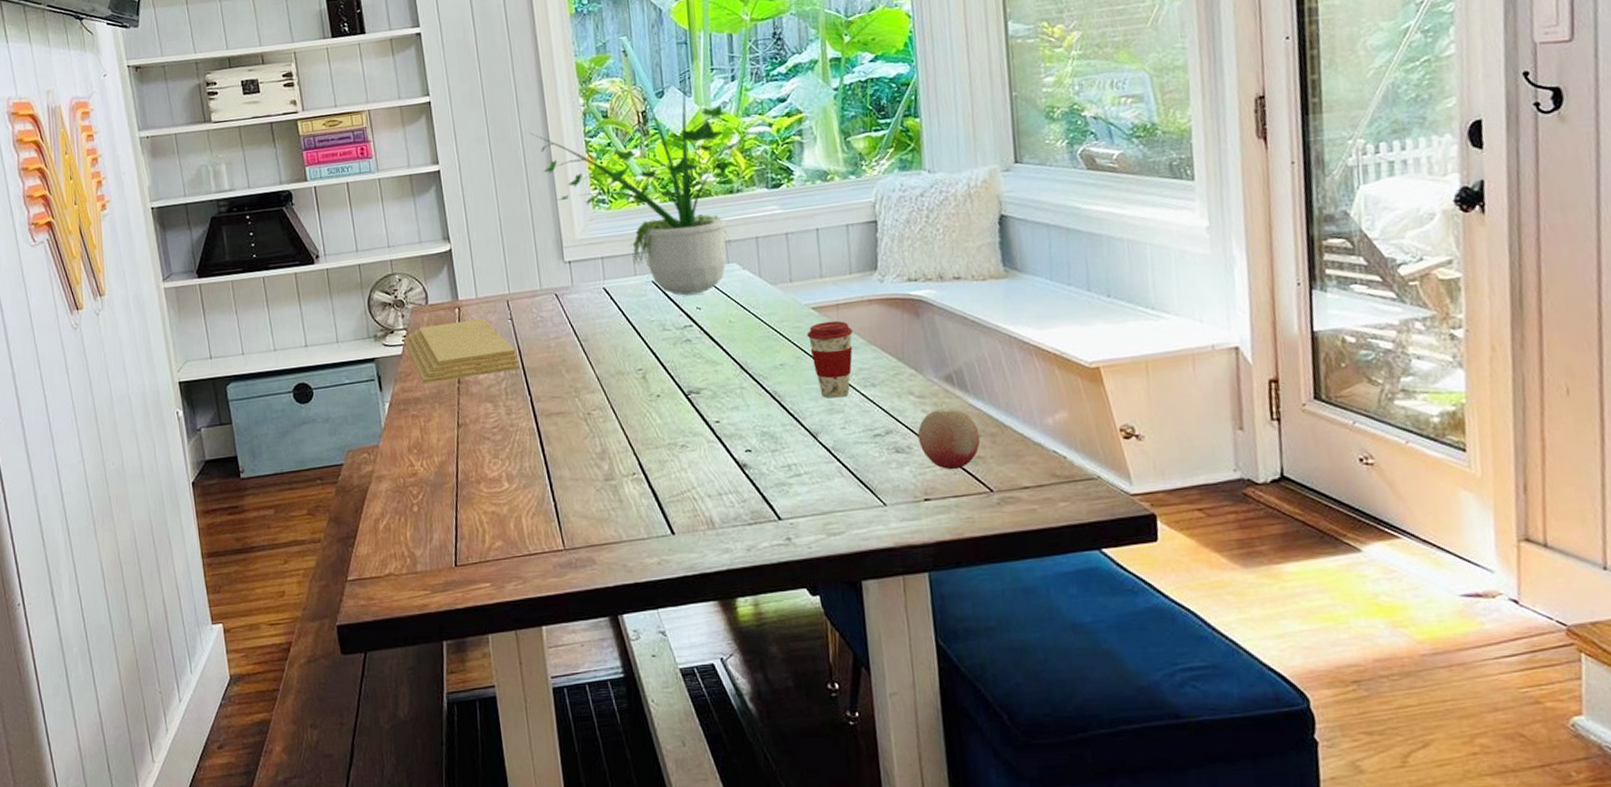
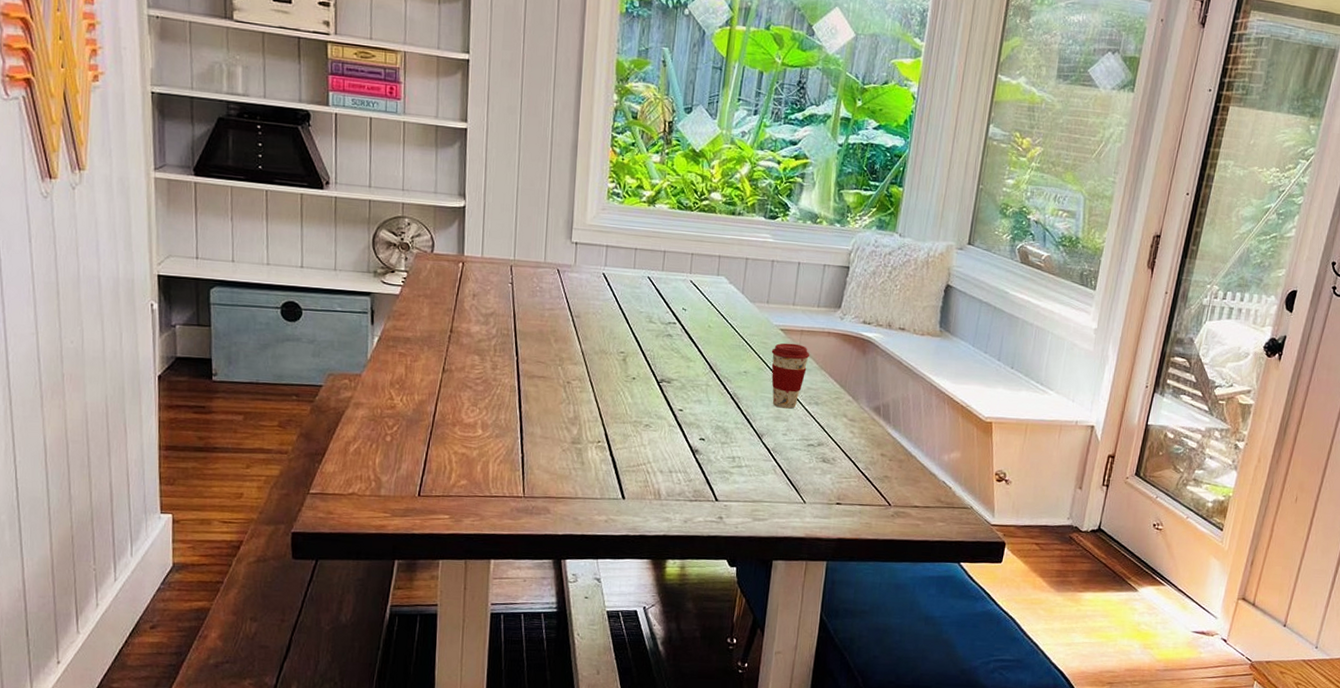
cutting board: present [403,318,520,384] -> none [403,273,512,331]
potted plant: present [529,63,750,296] -> none [561,87,760,297]
fruit: present [917,409,981,470] -> none [842,433,891,484]

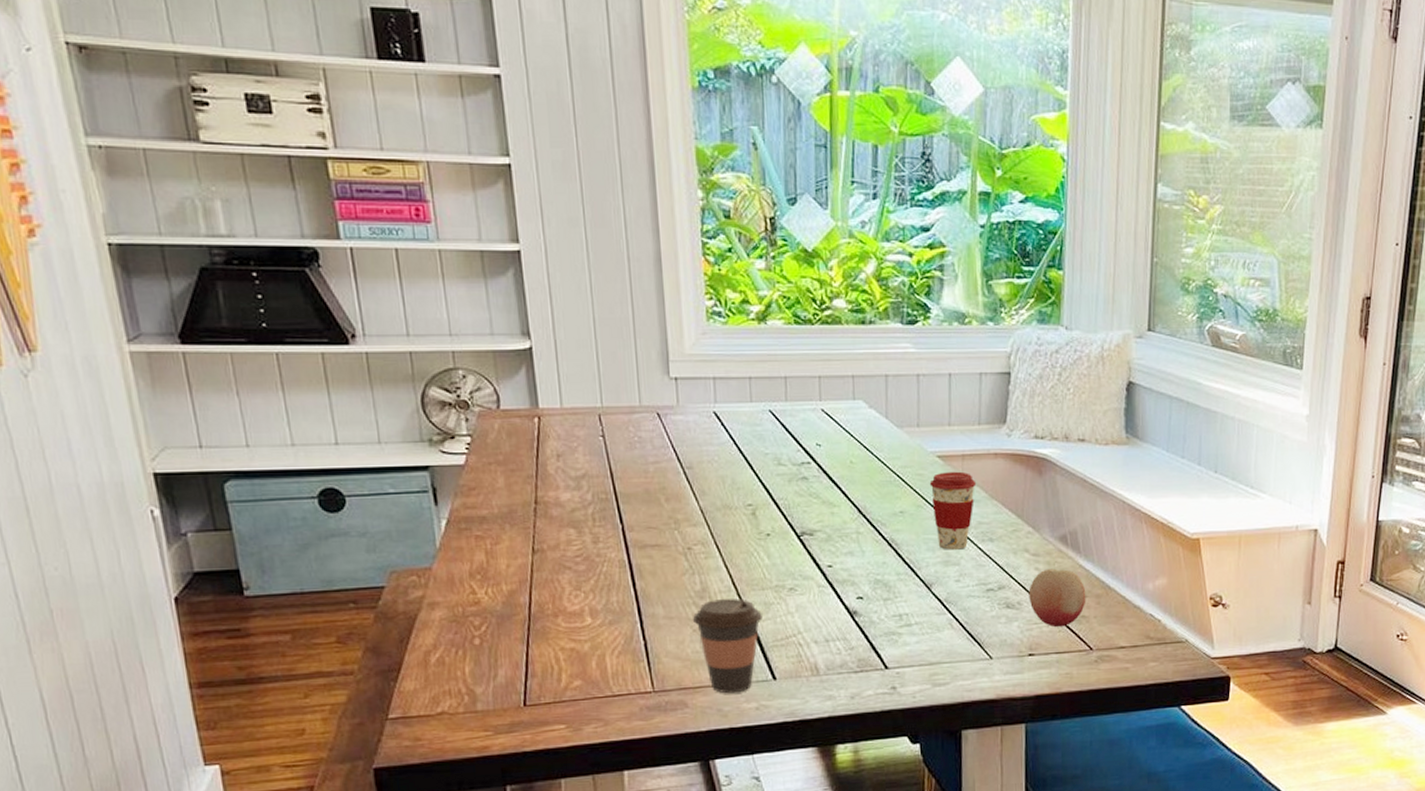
coffee cup: none [563,427,621,506] -> present [692,598,762,694]
fruit: none [842,433,891,484] -> present [1028,568,1086,628]

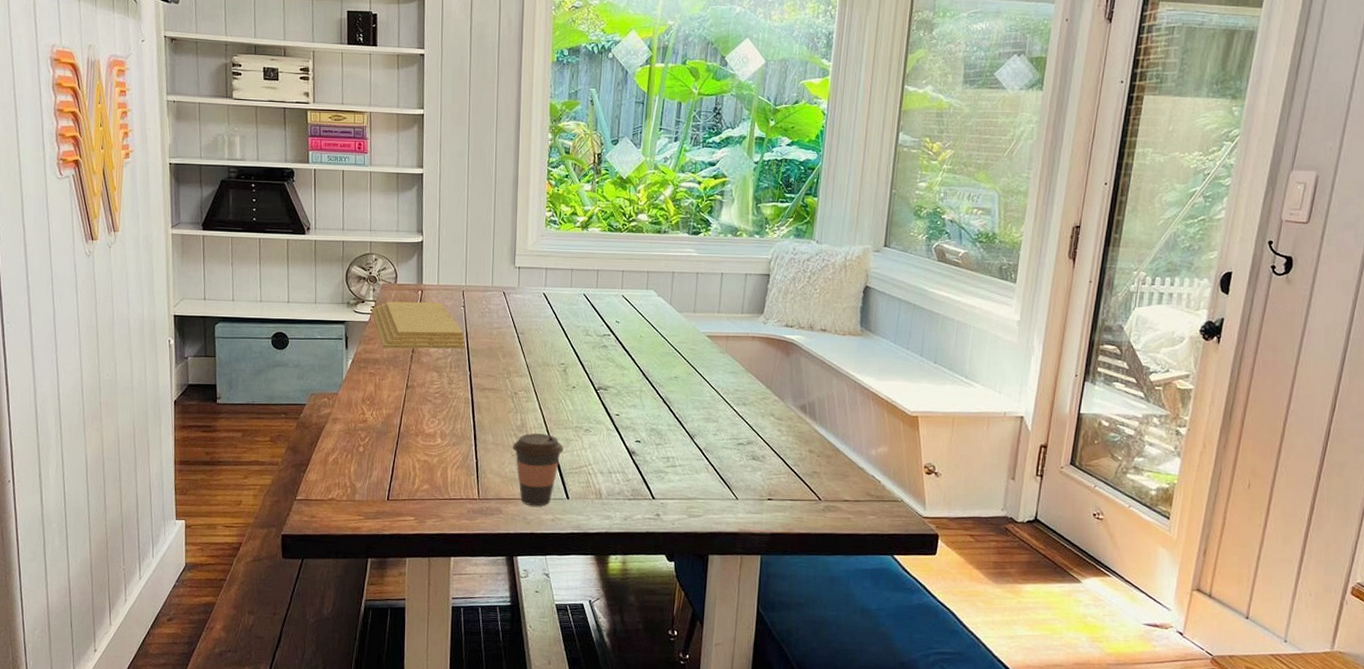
cutting board: none [466,432,611,501] -> present [371,301,465,349]
coffee cup: present [929,471,977,550] -> none [699,348,736,410]
fruit: present [1028,568,1086,628] -> none [771,431,819,479]

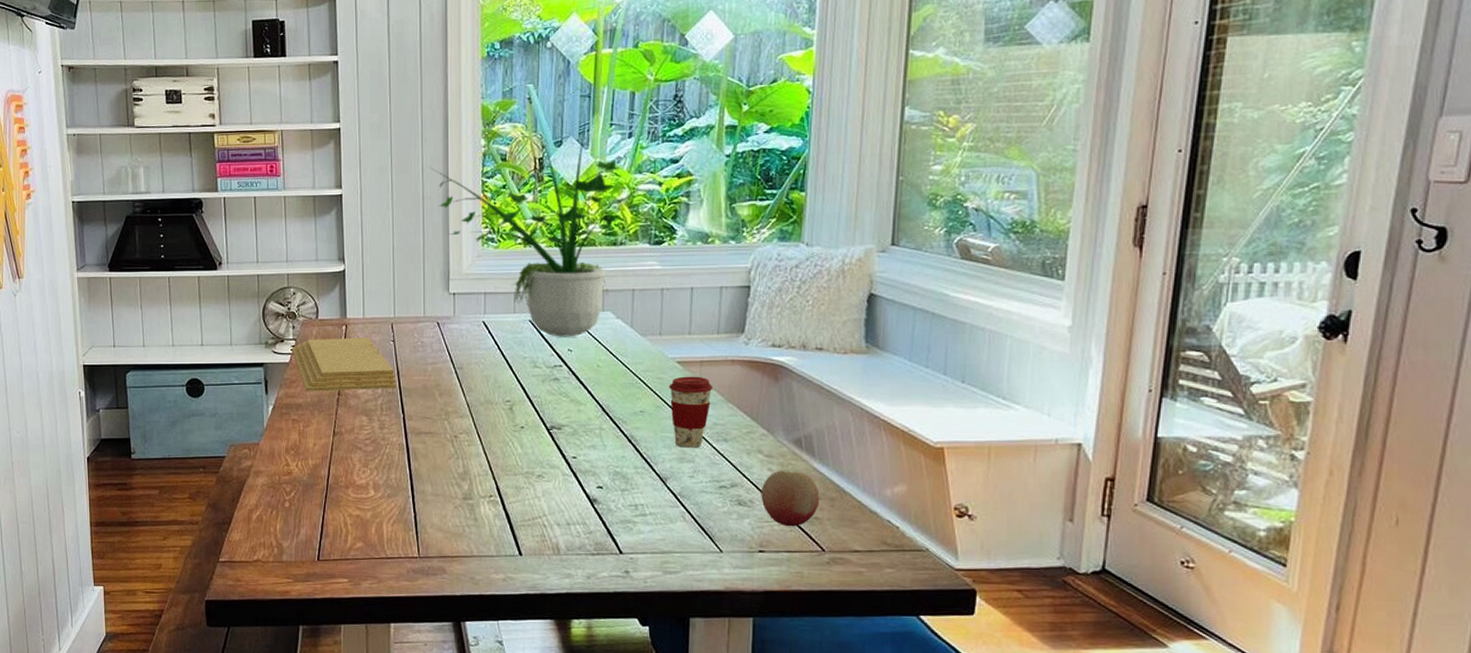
potted plant: none [503,120,682,310] -> present [430,116,640,337]
coffee cup: present [512,433,564,507] -> none [454,481,513,565]
coffee cup: none [699,348,736,410] -> present [669,376,713,448]
fruit: none [771,431,819,479] -> present [761,470,820,527]

